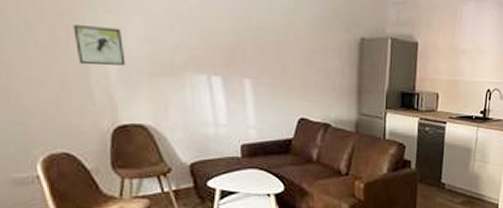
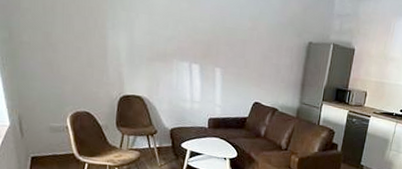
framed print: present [73,25,126,66] -> none [99,18,133,51]

